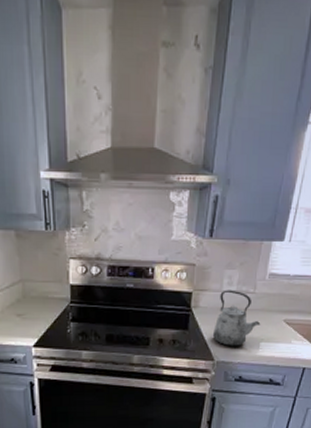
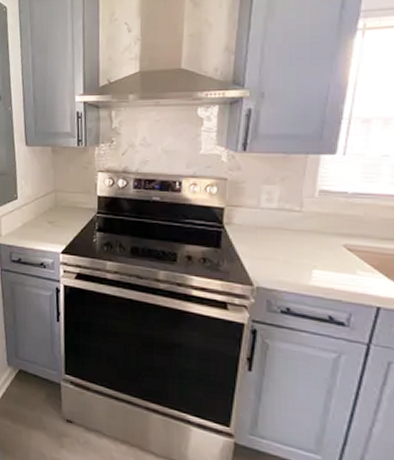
kettle: present [213,290,261,347] -> none [251,206,312,272]

